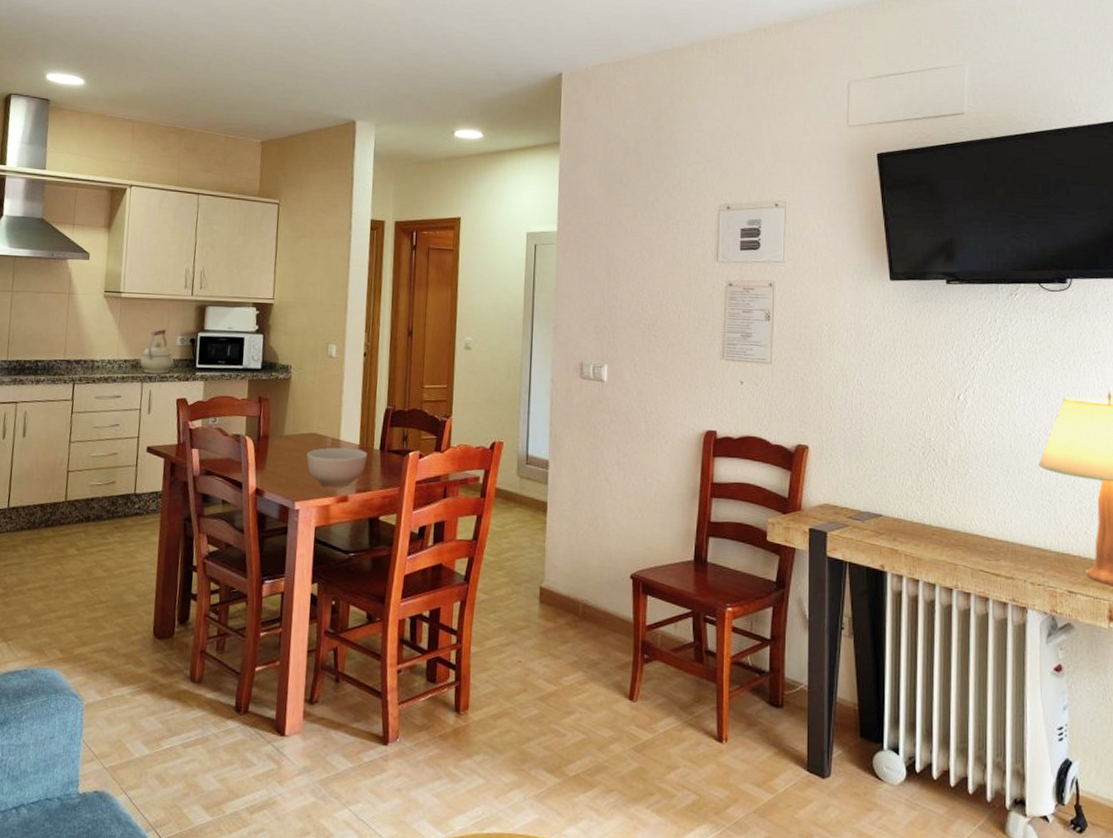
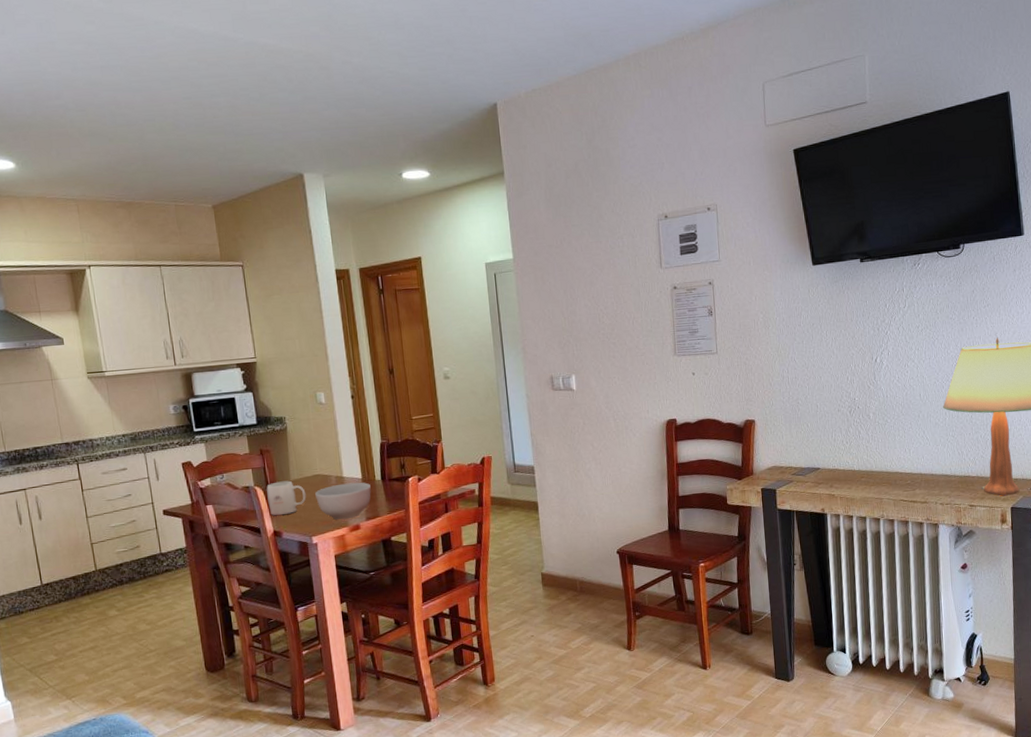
kettle: present [140,329,174,374] -> none [137,401,171,444]
mug: none [256,434,298,473] -> present [266,480,307,516]

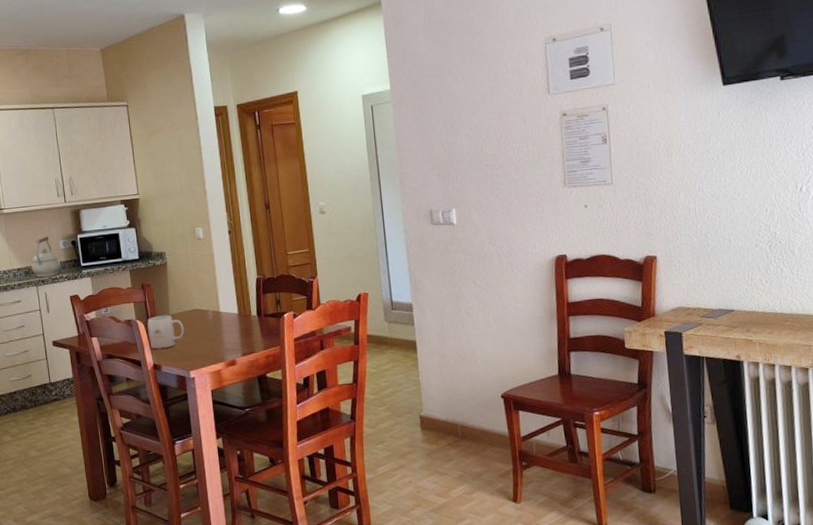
kettle: none [137,401,171,444] -> present [30,236,61,278]
bowl: present [315,482,372,520] -> none [193,317,248,355]

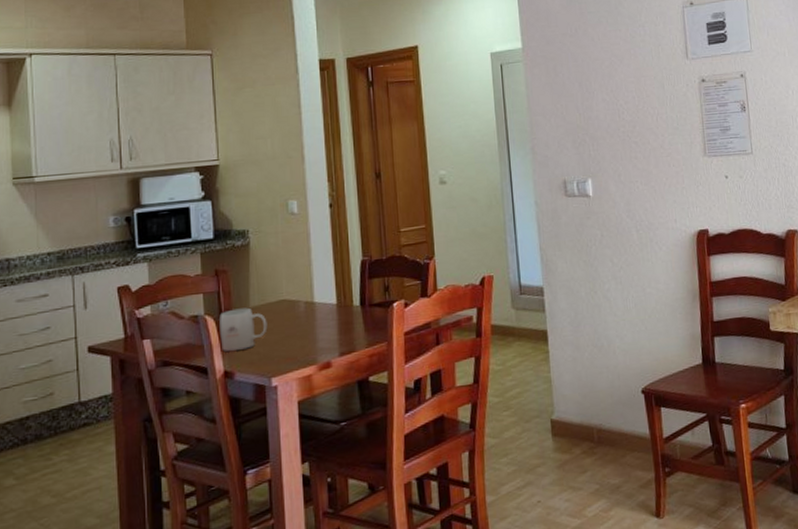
kettle: present [30,236,61,278] -> none [67,211,108,264]

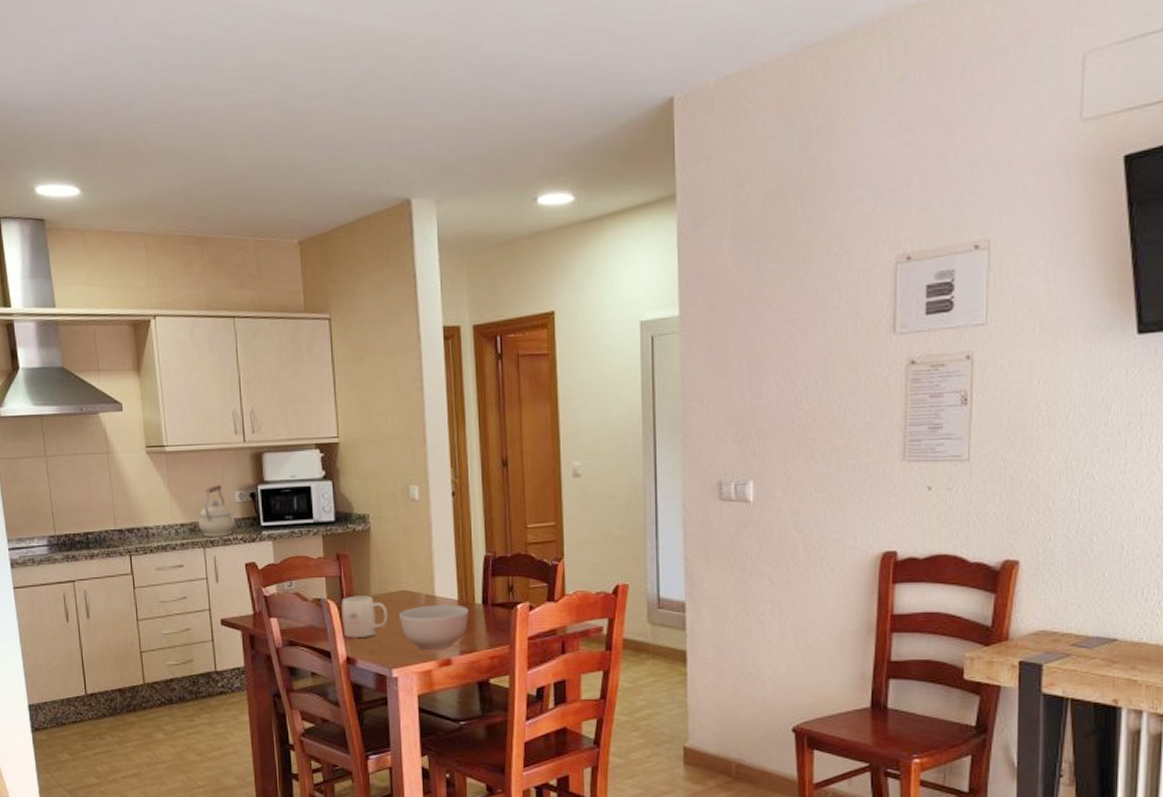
kettle: none [67,211,108,264] -> present [197,485,235,537]
bowl: none [279,308,348,357] -> present [399,604,470,651]

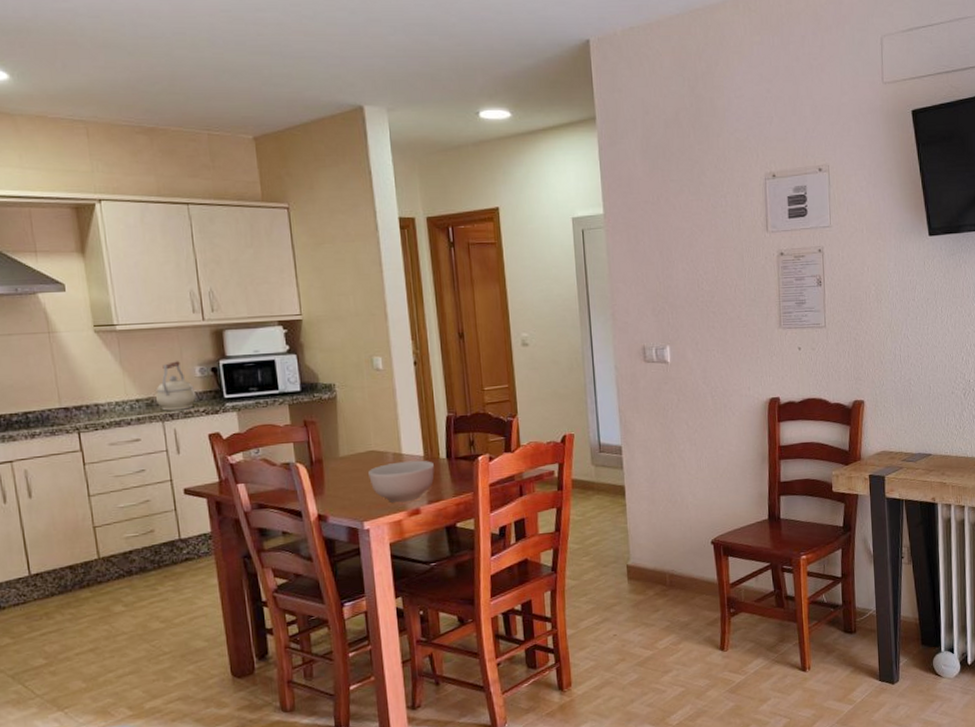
mug: present [341,595,388,639] -> none [310,457,358,498]

